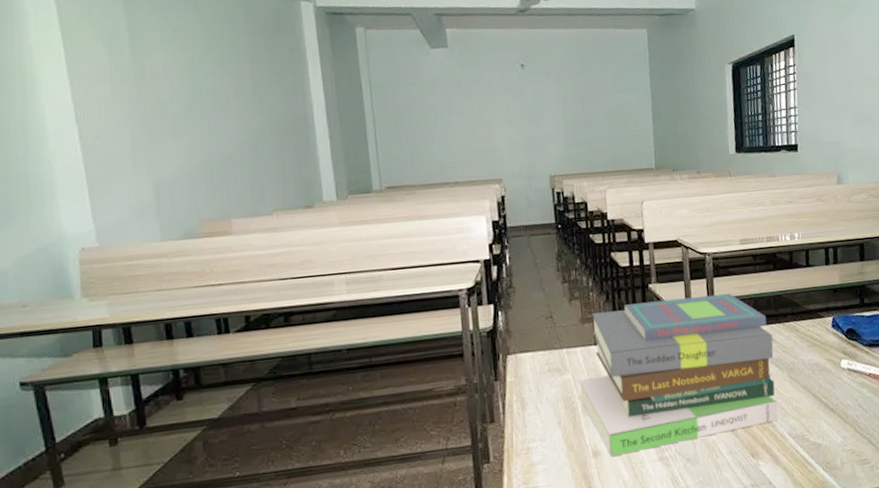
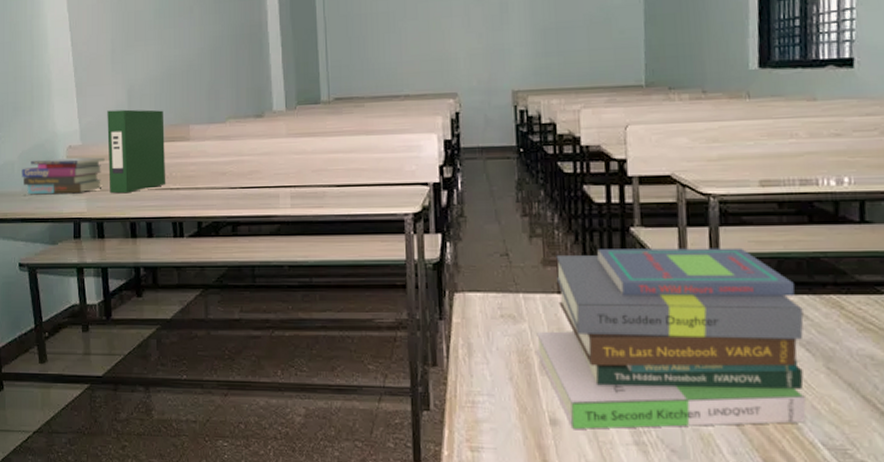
books: none [18,257,129,305] -> present [21,157,105,195]
binder: none [130,205,207,295] -> present [107,109,166,194]

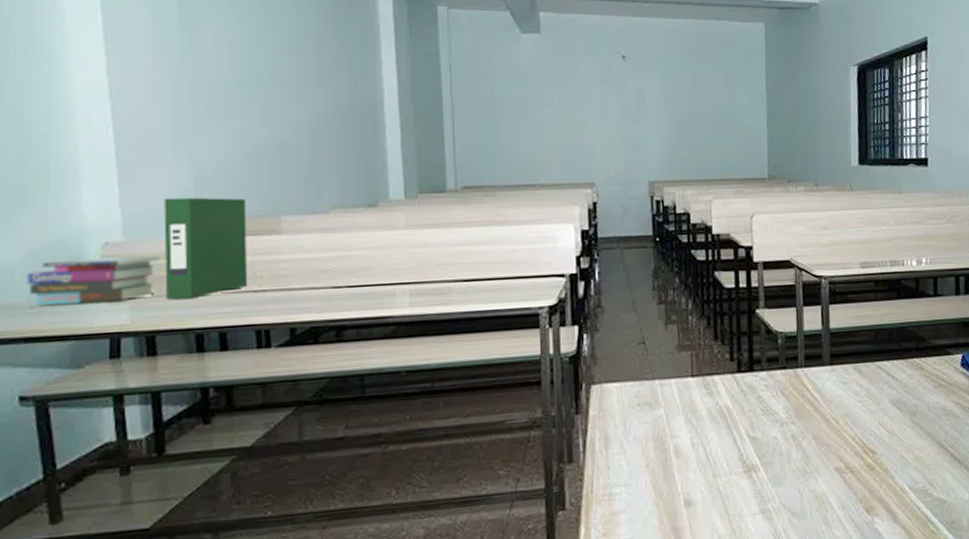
books: present [536,247,806,429] -> none [672,322,897,507]

